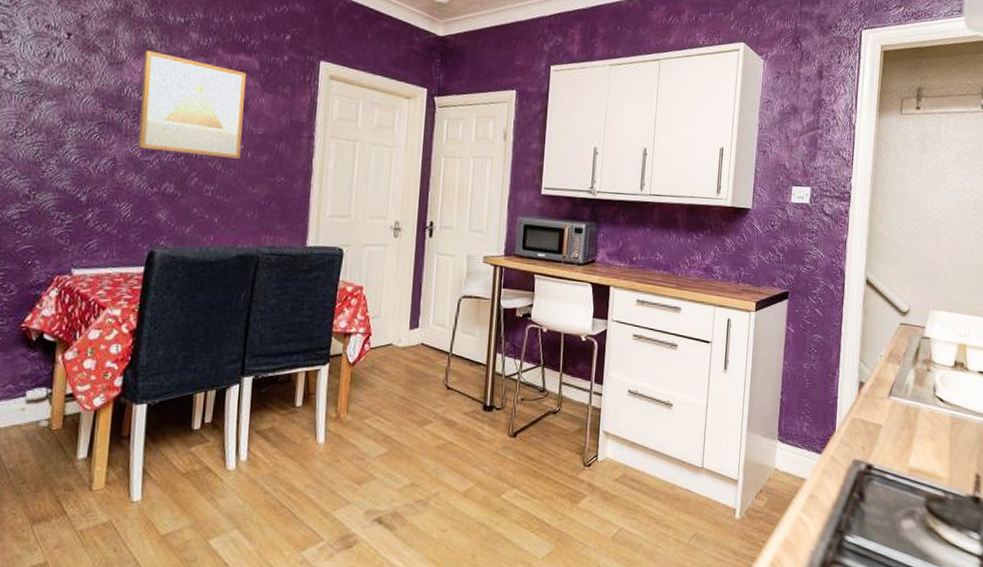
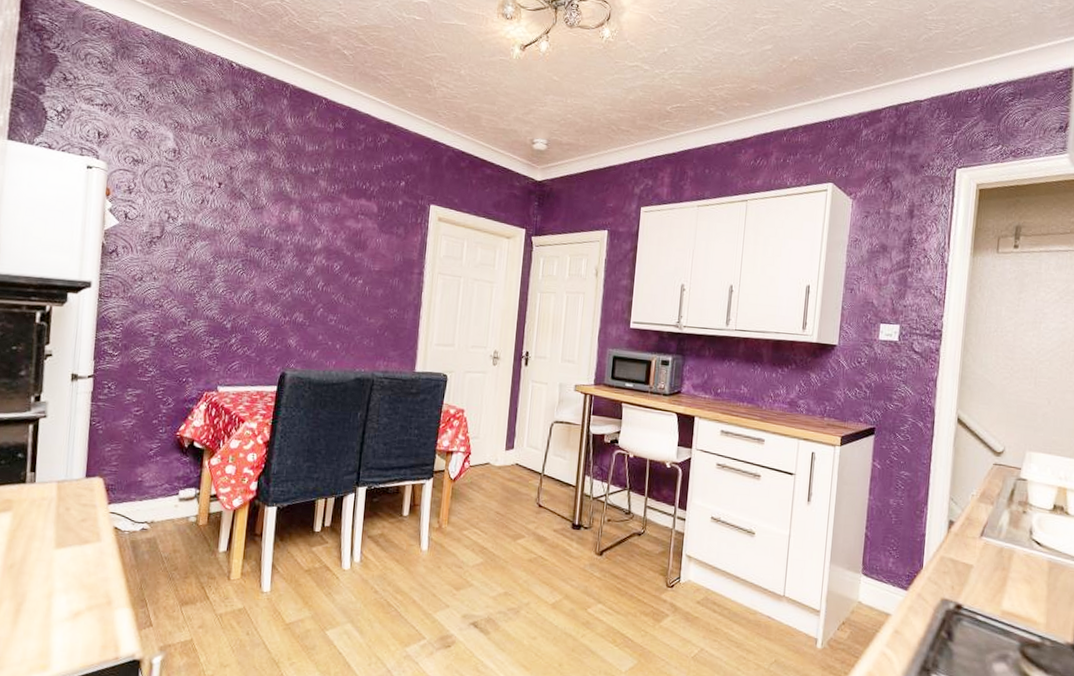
wall art: present [138,50,246,159] -> none [274,196,366,292]

